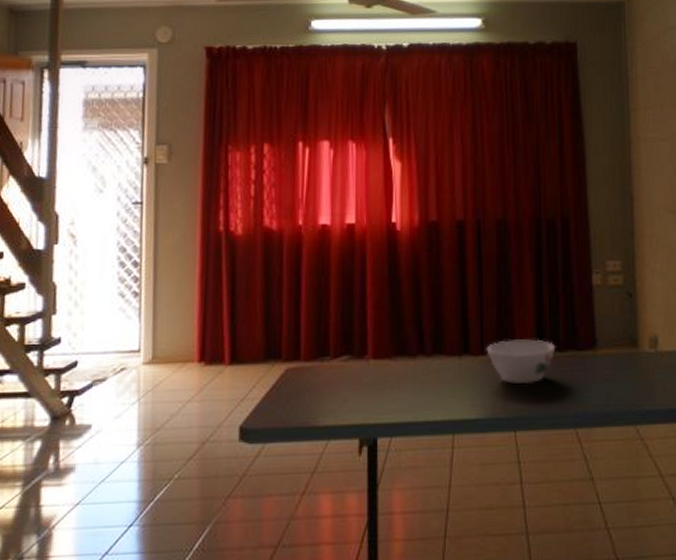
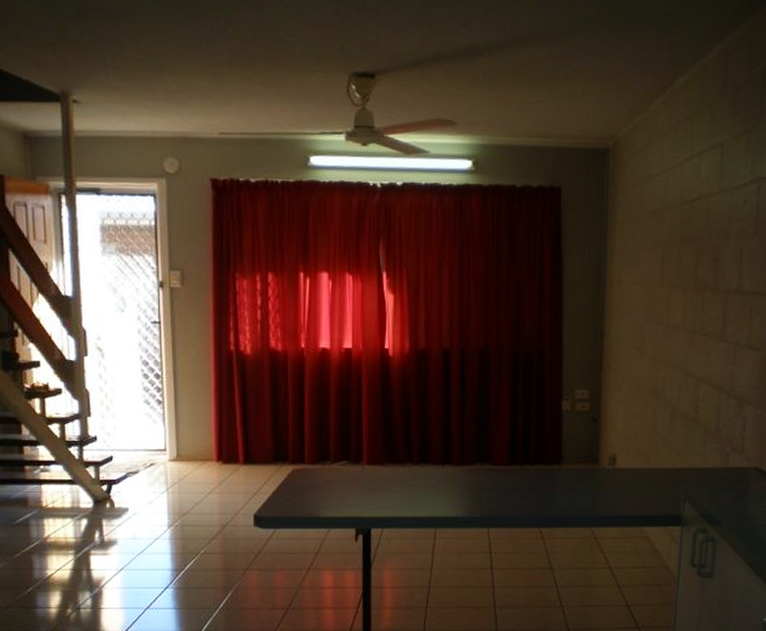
bowl: present [486,339,556,385] -> none [466,453,527,491]

